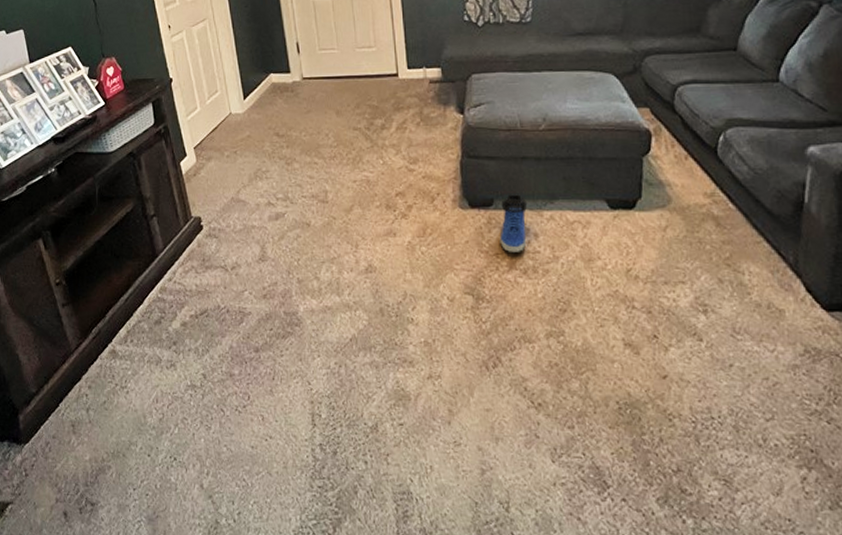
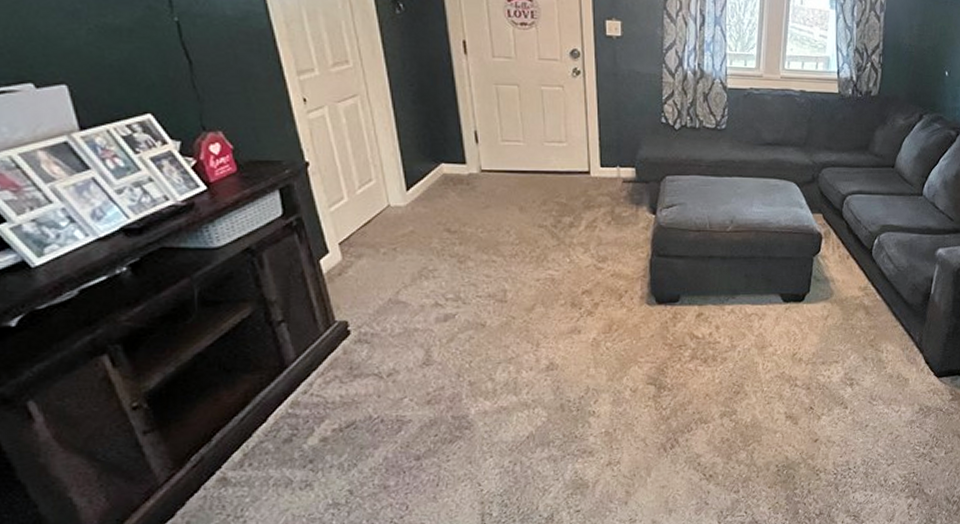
sneaker: present [499,194,528,252] -> none [684,290,712,344]

